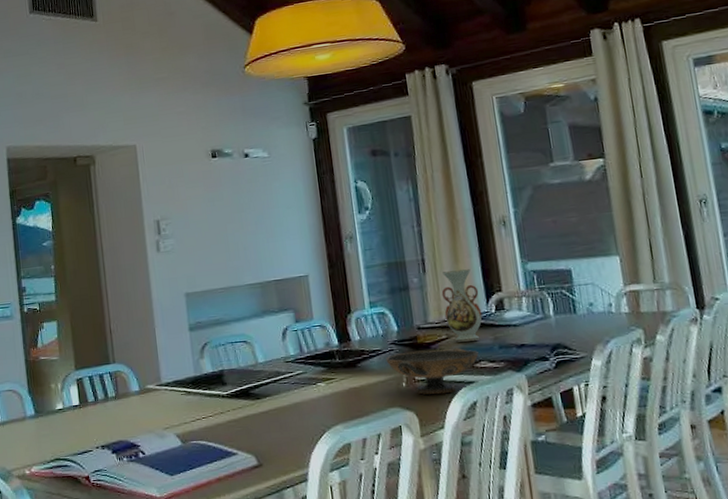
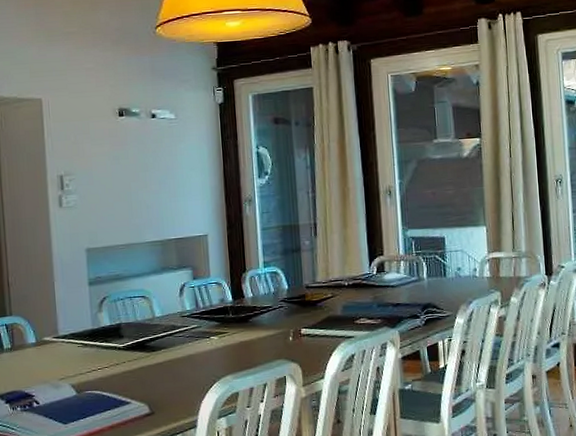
decorative bowl: present [386,347,479,395] -> none [275,305,359,348]
vase: present [441,268,482,342] -> none [330,233,365,301]

